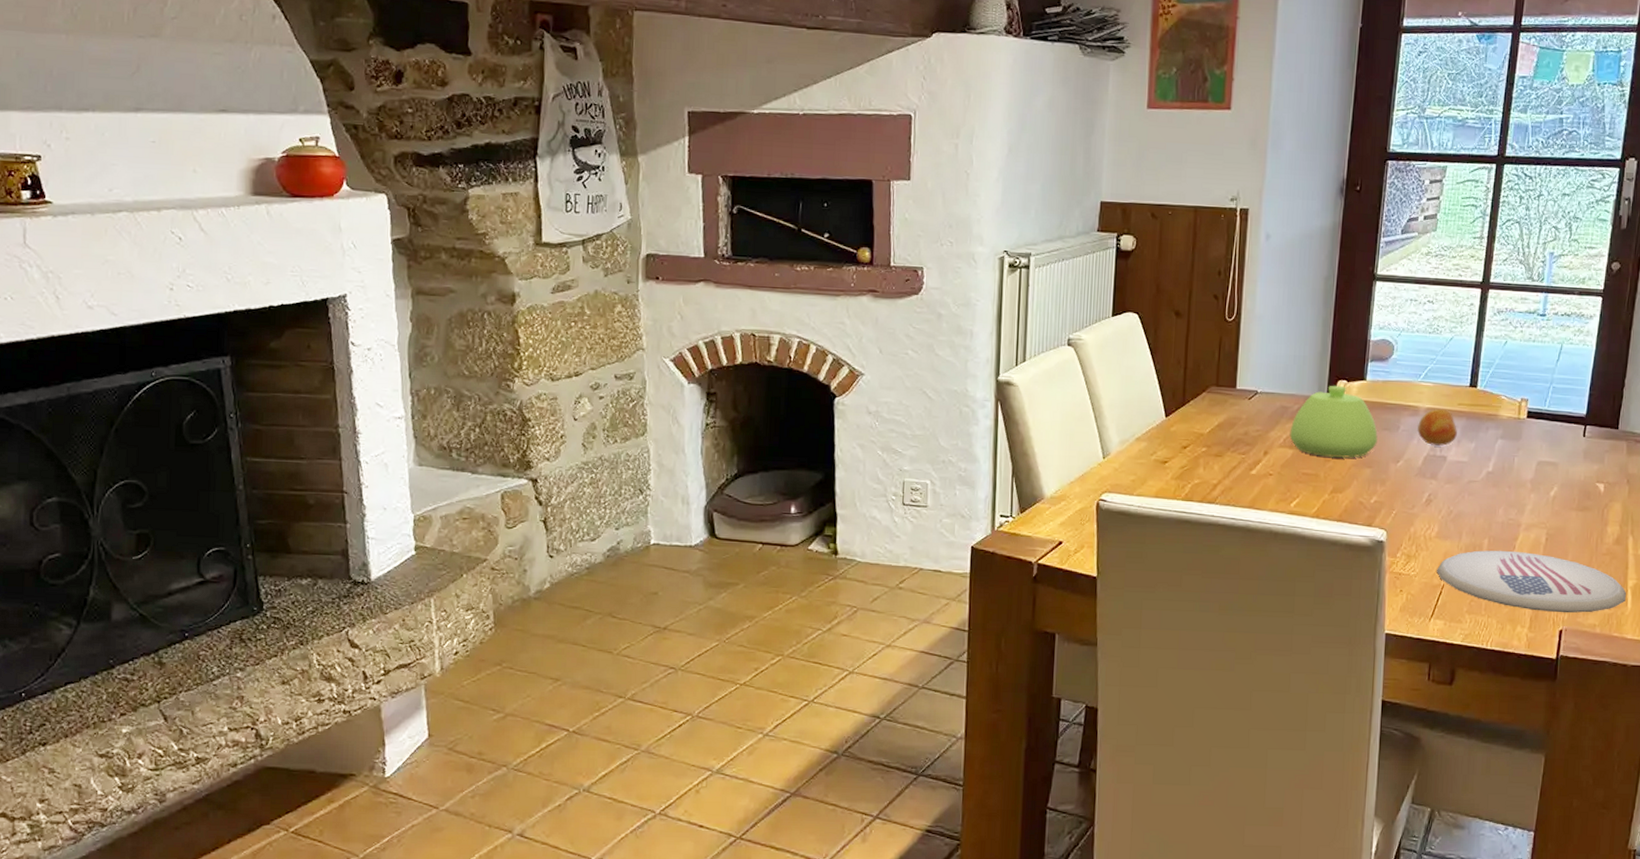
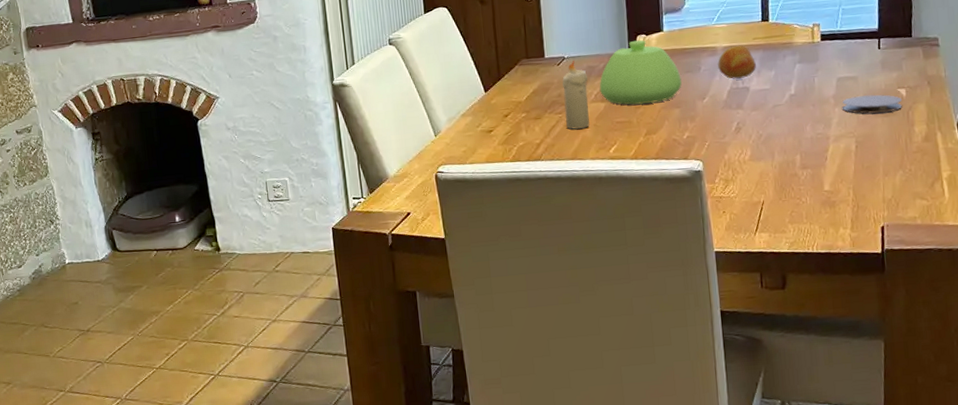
candle: none [1248,397,1279,475] -> present [562,61,590,129]
plate: present [1437,550,1627,613] -> none [755,161,943,213]
coaster: none [1538,484,1600,506] -> present [842,94,902,114]

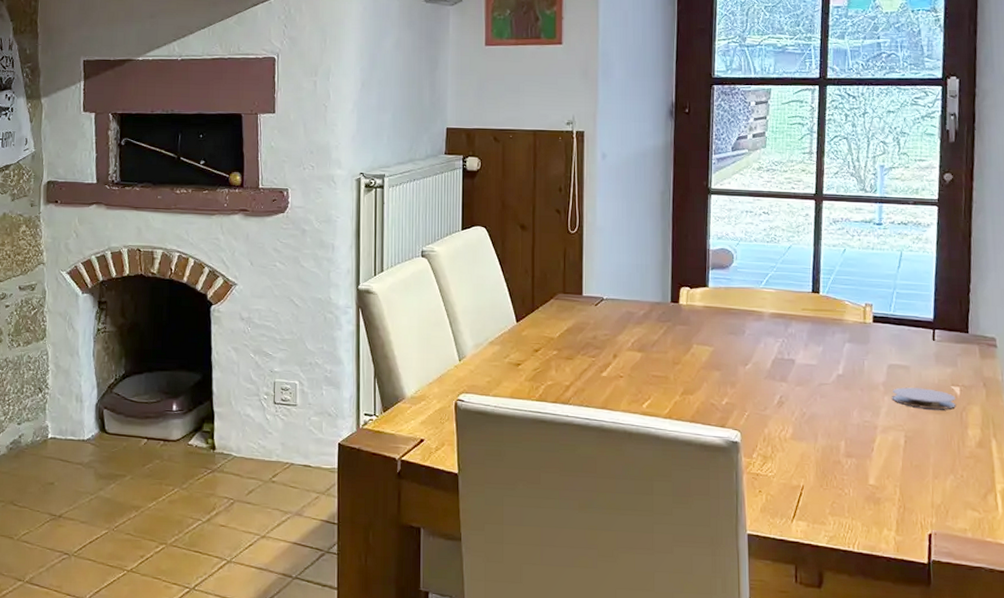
candle: present [562,61,590,129] -> none [598,303,625,377]
teapot: present [599,40,682,105] -> none [637,291,724,361]
fruit: present [718,45,756,79] -> none [763,313,803,349]

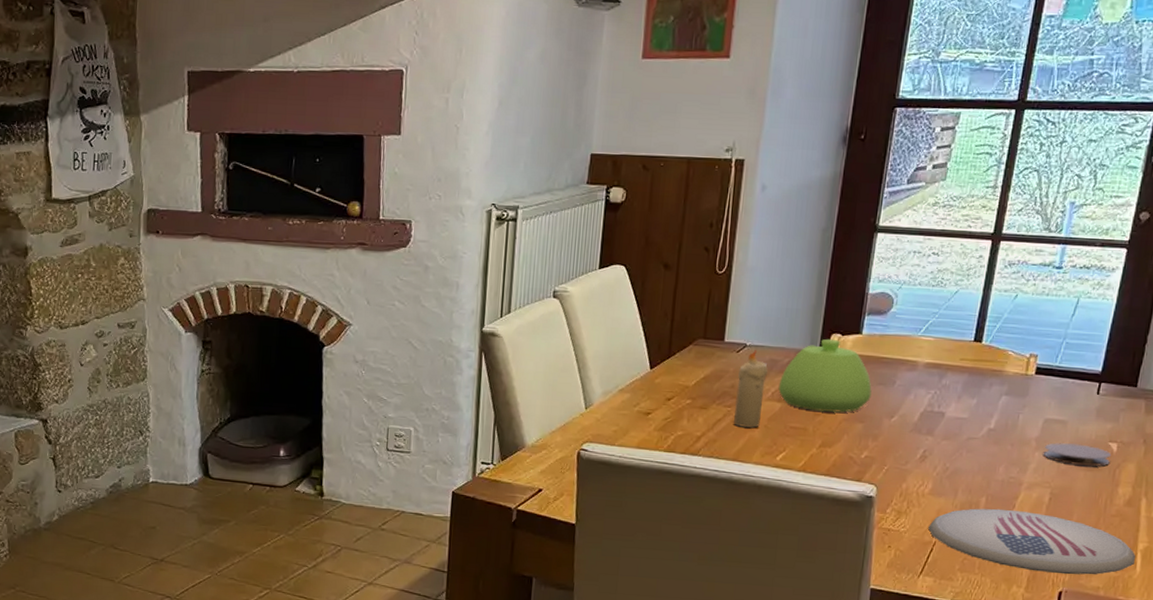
candle: none [598,303,625,377] -> present [734,350,768,428]
teapot: none [637,291,724,361] -> present [778,338,872,413]
plate: none [795,452,996,517] -> present [928,508,1136,575]

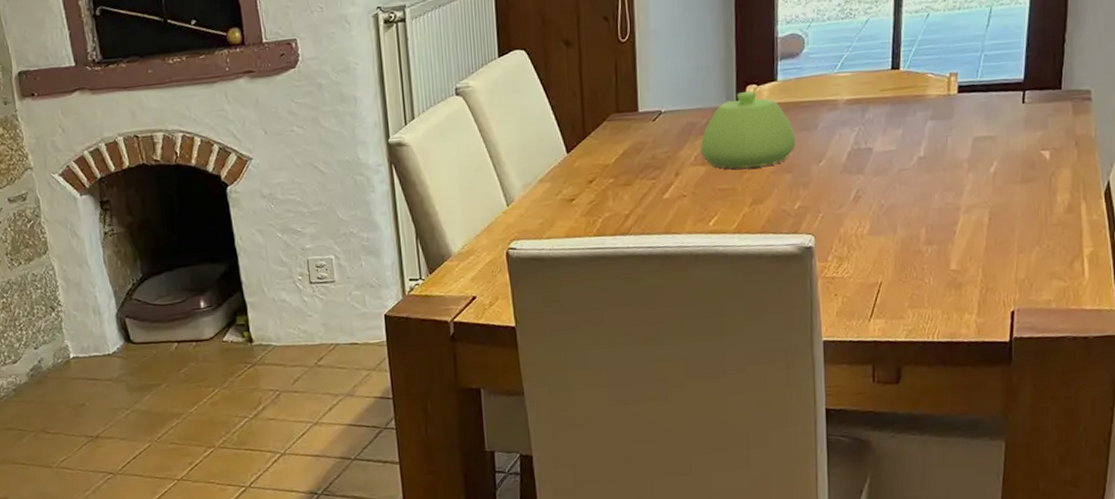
candle: present [734,350,768,428] -> none [657,116,687,198]
plate: present [928,508,1136,575] -> none [872,235,1083,295]
coaster: present [1043,443,1112,466] -> none [976,157,1045,180]

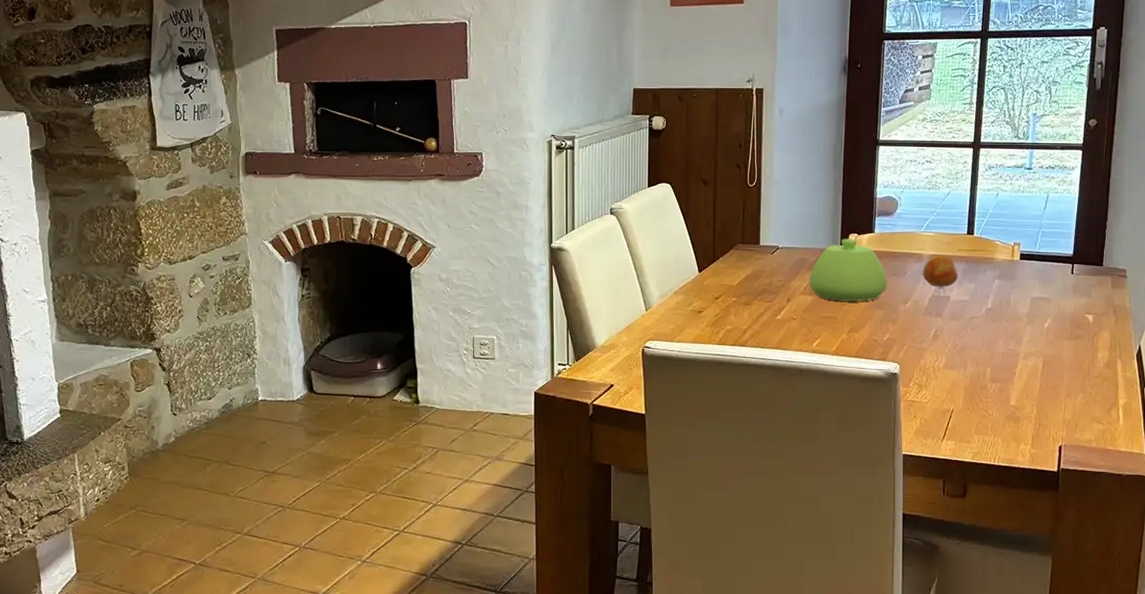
fruit: none [838,97,882,139] -> present [923,255,958,287]

